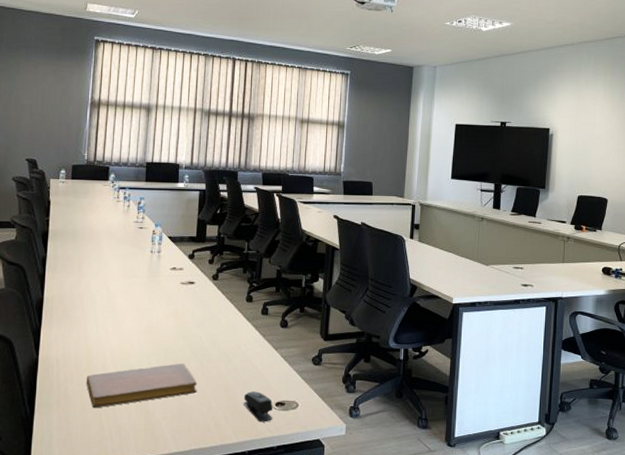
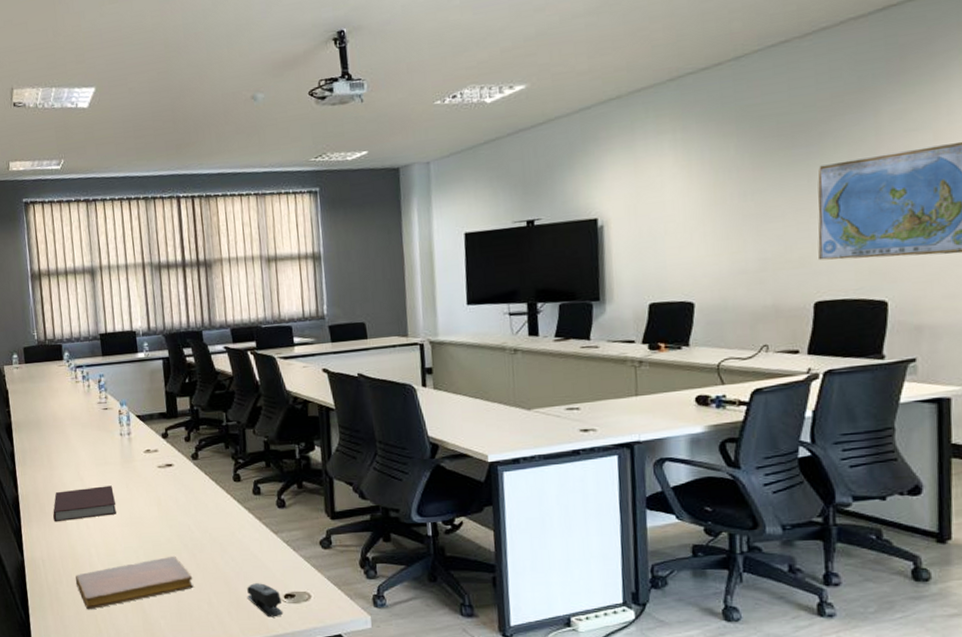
notebook: none [75,296,137,325] -> present [53,485,116,522]

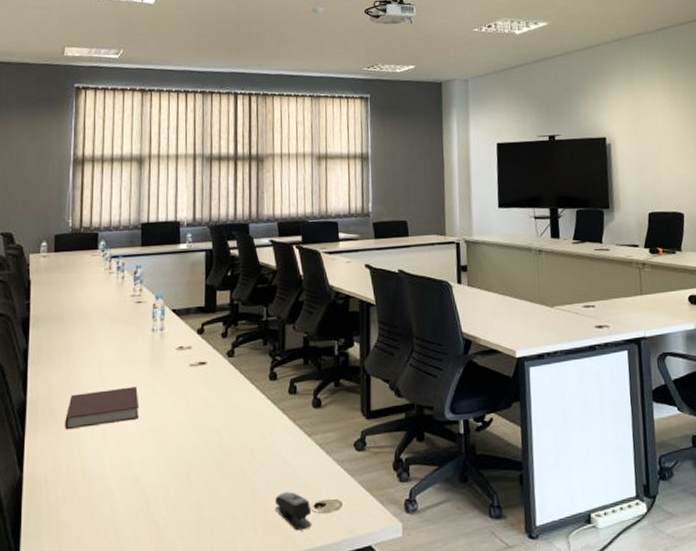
notebook: present [75,555,194,610] -> none [81,464,218,534]

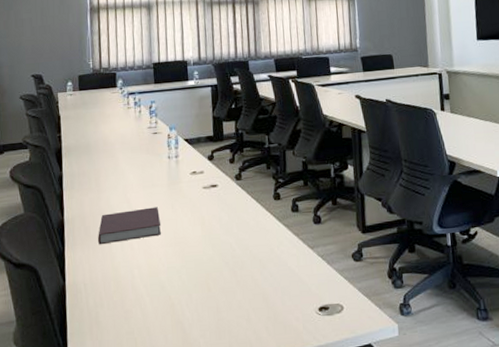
stapler: present [274,492,313,531] -> none [284,297,318,331]

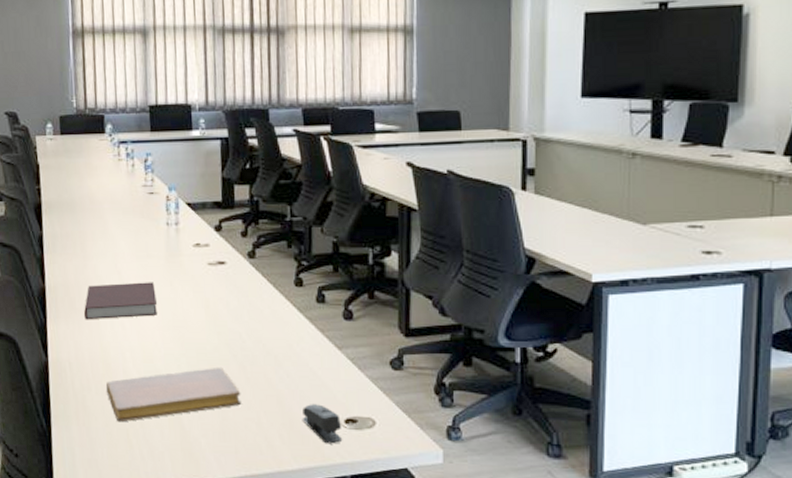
notebook: none [116,274,234,333] -> present [105,366,242,423]
stapler: none [284,297,318,331] -> present [302,404,343,444]

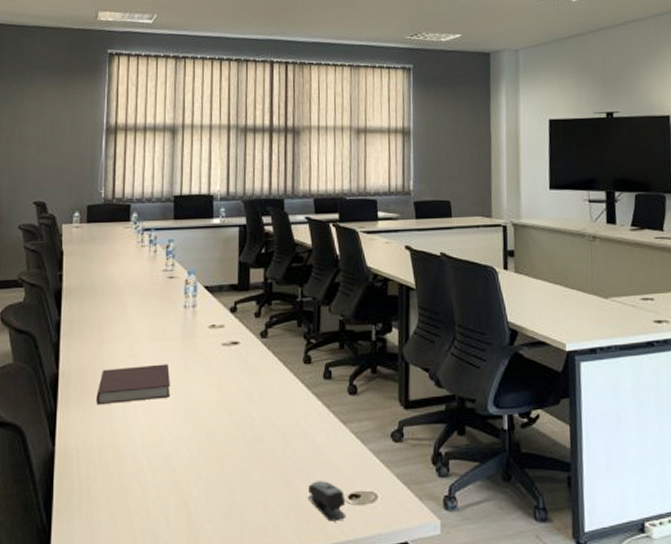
notebook: present [105,366,242,423] -> none [112,447,249,512]

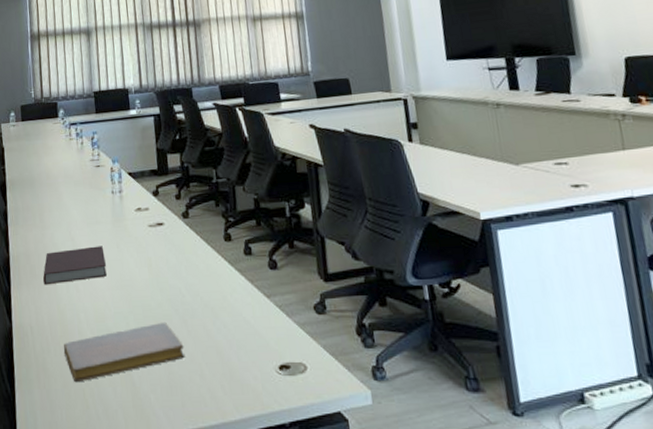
notebook: none [112,447,249,512] -> present [63,322,185,383]
stapler: present [307,481,347,522] -> none [240,352,279,392]

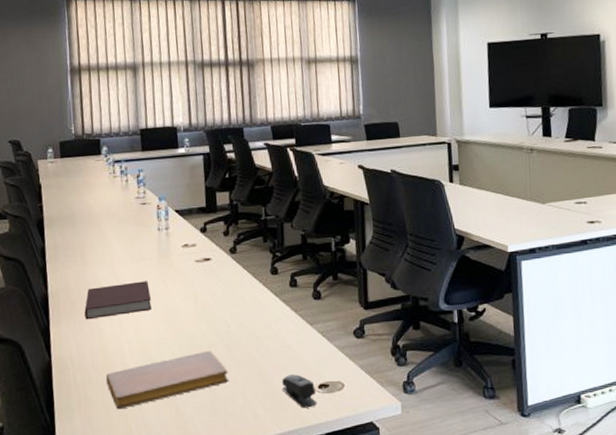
stapler: none [240,352,279,392] -> present [282,374,318,409]

